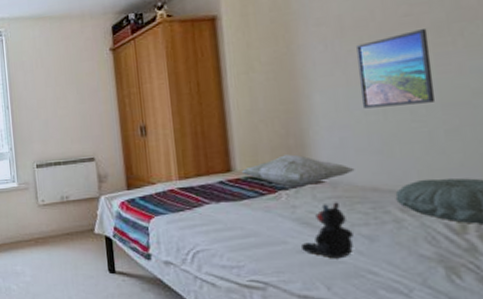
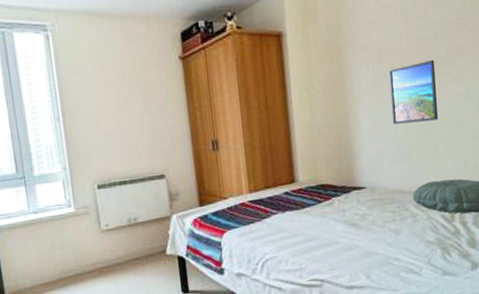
decorative pillow: present [241,154,355,187] -> none [303,164,387,194]
teddy bear: present [300,202,354,259] -> none [348,204,385,252]

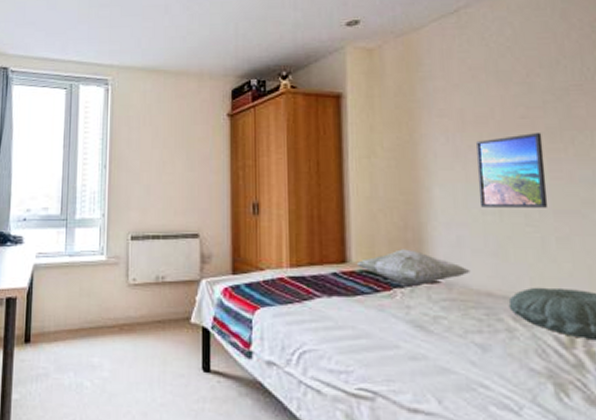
decorative pillow: none [303,164,387,194] -> present [356,249,470,286]

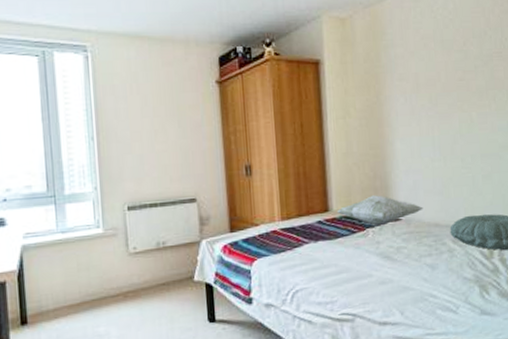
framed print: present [477,133,548,208] -> none [427,93,477,156]

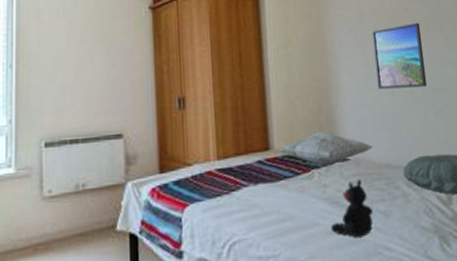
teddy bear: none [382,237,421,287] -> present [330,179,373,238]
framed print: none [427,93,477,156] -> present [372,23,427,89]

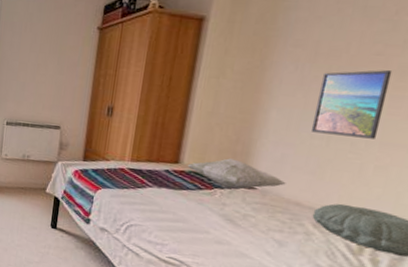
teddy bear: present [330,179,373,238] -> none [219,207,268,255]

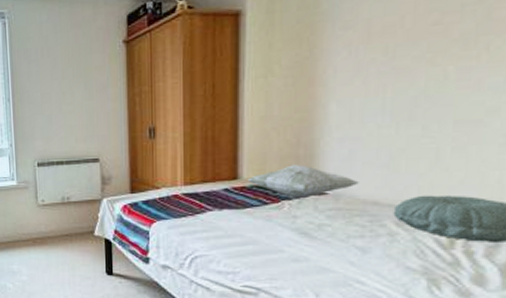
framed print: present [310,70,393,139] -> none [376,40,455,121]

